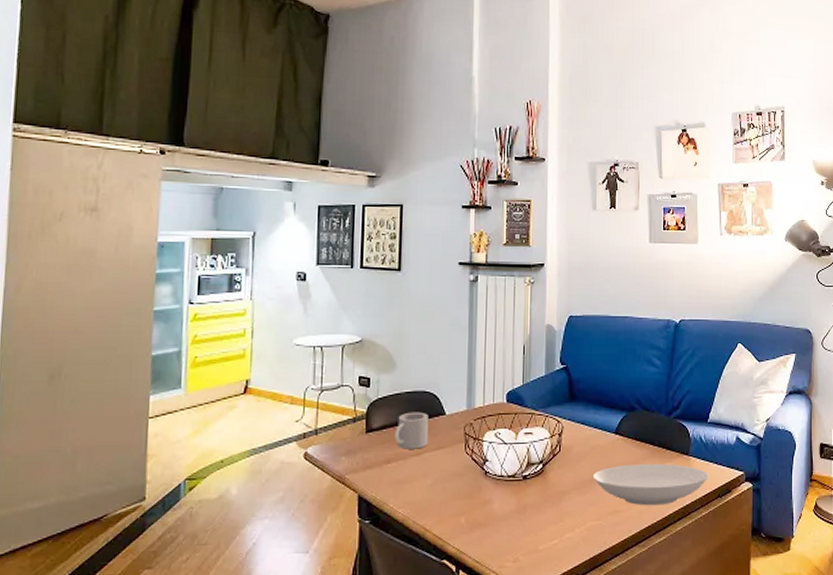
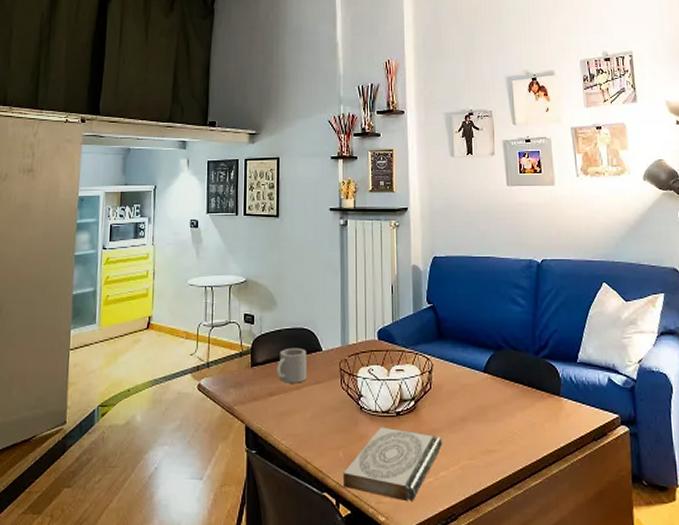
book: none [464,491,570,565] -> present [344,427,443,502]
bowl: present [592,463,709,506] -> none [464,403,582,447]

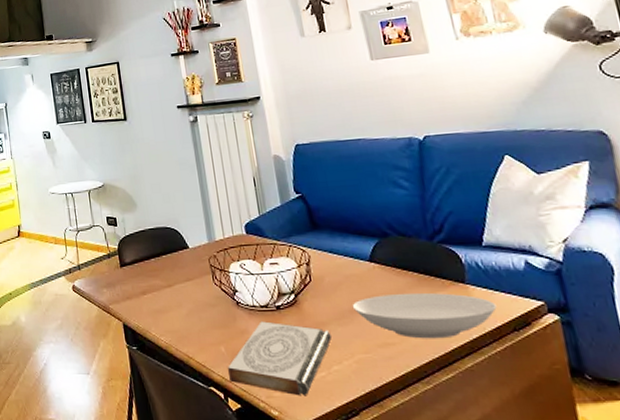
mug: present [277,347,307,383] -> none [145,246,177,282]
bowl: none [464,403,582,447] -> present [352,292,497,339]

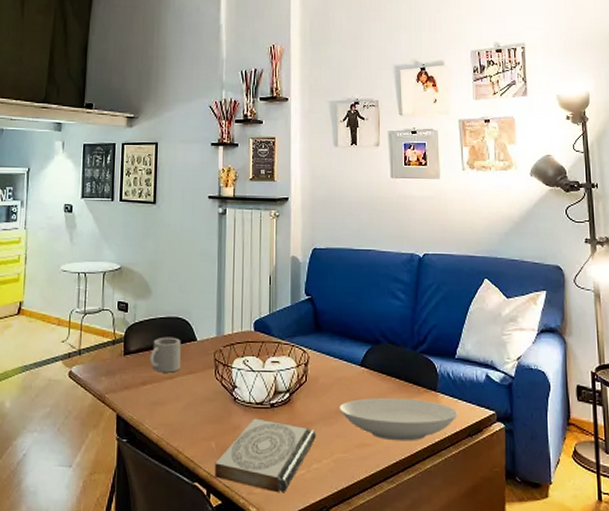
mug: none [145,246,177,282] -> present [150,337,181,373]

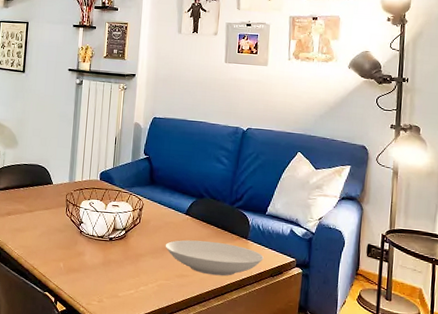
mug: present [150,337,181,373] -> none [14,179,40,208]
book: present [215,418,317,493] -> none [62,248,146,306]

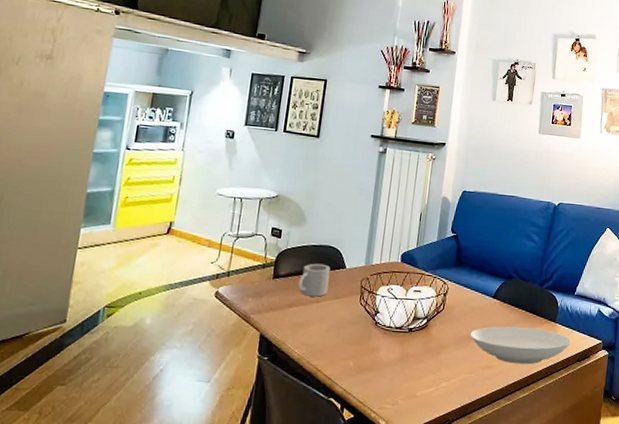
mug: none [14,179,40,208] -> present [298,263,331,297]

